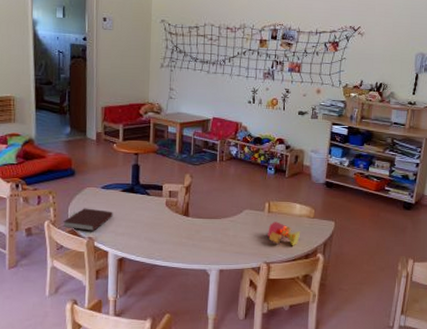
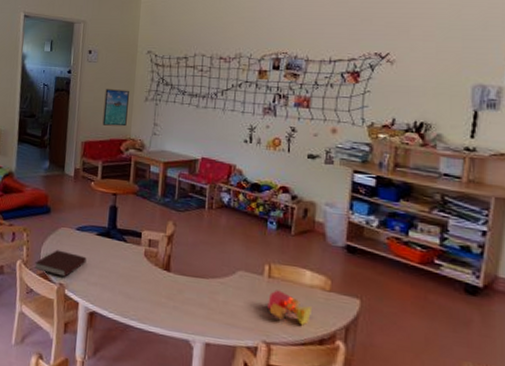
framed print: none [121,56,145,92] -> present [102,89,129,127]

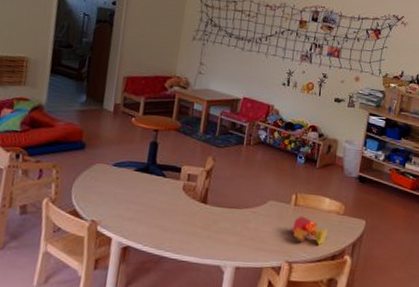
notebook: present [34,250,87,277] -> none [64,186,123,214]
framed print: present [102,89,129,127] -> none [147,25,177,64]

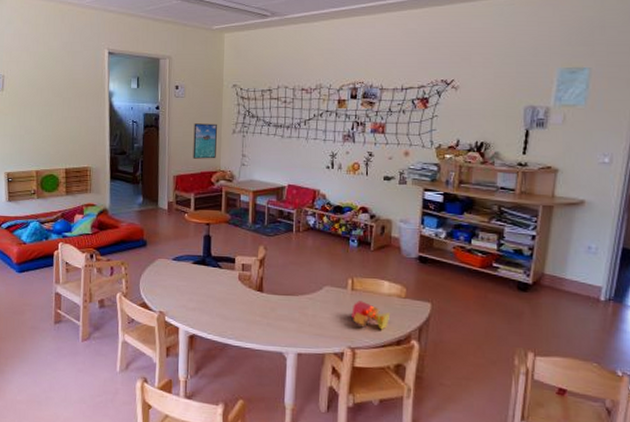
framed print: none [147,25,177,64] -> present [193,123,217,159]

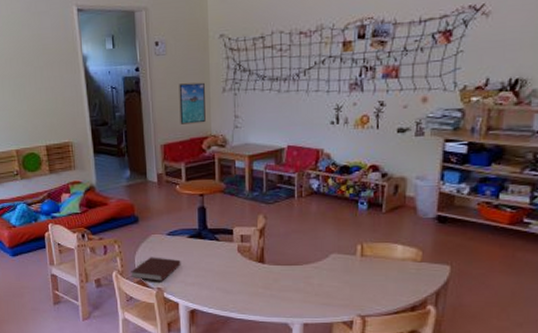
notebook: none [134,280,184,305] -> present [131,257,181,281]
toy block set: present [351,301,391,330] -> none [361,267,405,296]

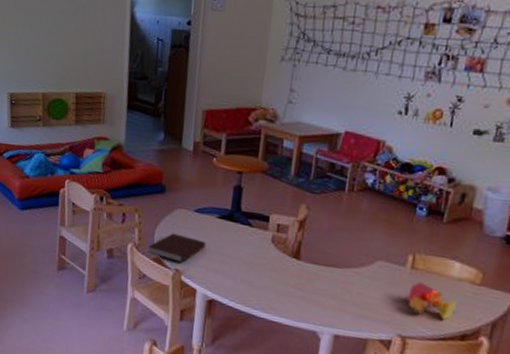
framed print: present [179,82,206,124] -> none [228,45,262,93]
toy block set: none [361,267,405,296] -> present [407,282,458,320]

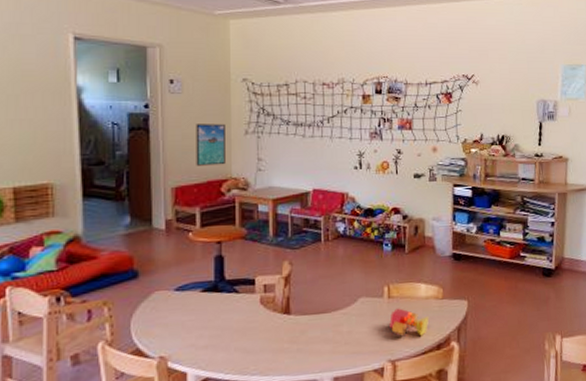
notebook: present [148,233,206,263] -> none [124,318,191,349]
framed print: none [228,45,262,93] -> present [196,123,226,166]

